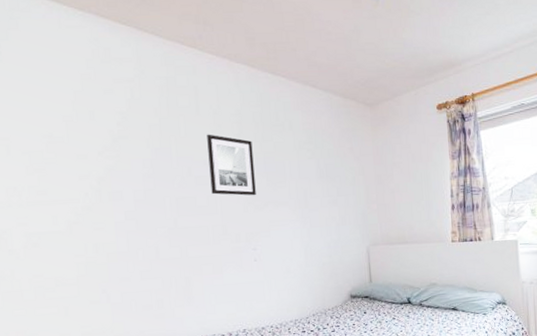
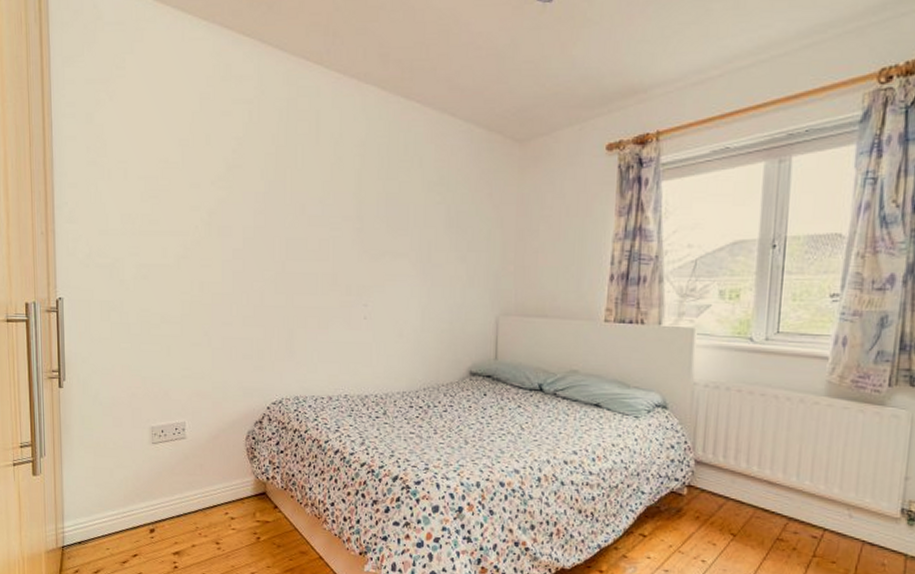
wall art: present [207,134,256,196] -> none [324,167,374,243]

